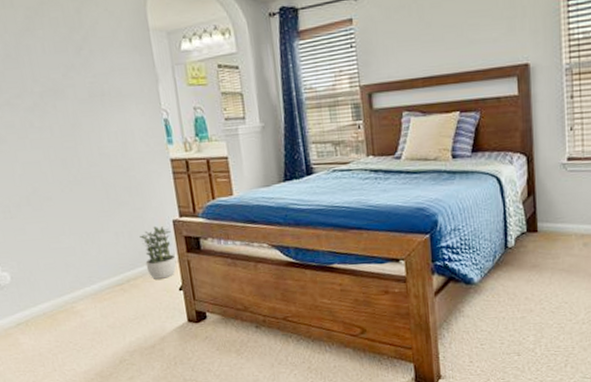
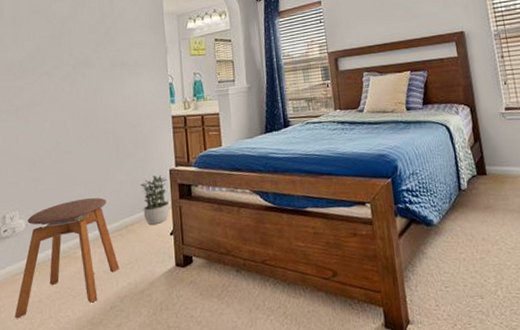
stool: none [12,249,125,372] -> present [14,197,120,319]

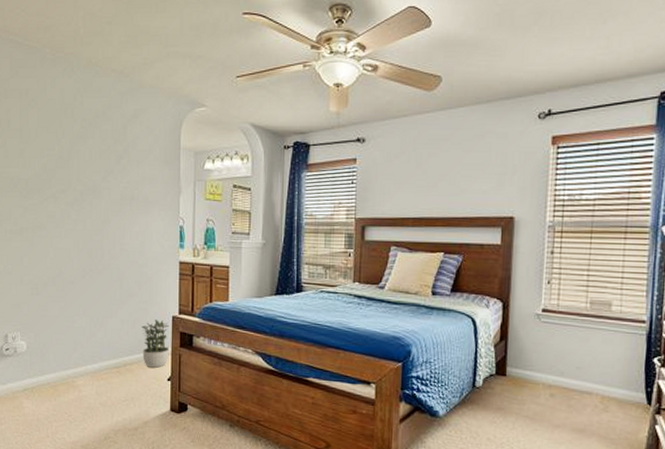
stool: present [14,197,120,319] -> none [14,330,116,432]

